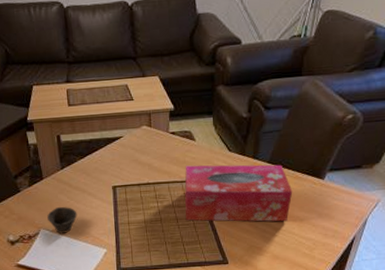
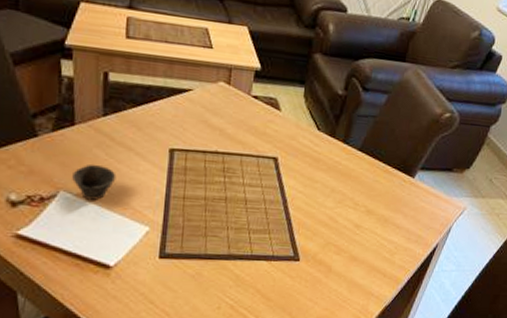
tissue box: present [184,164,293,222] -> none [256,138,381,219]

